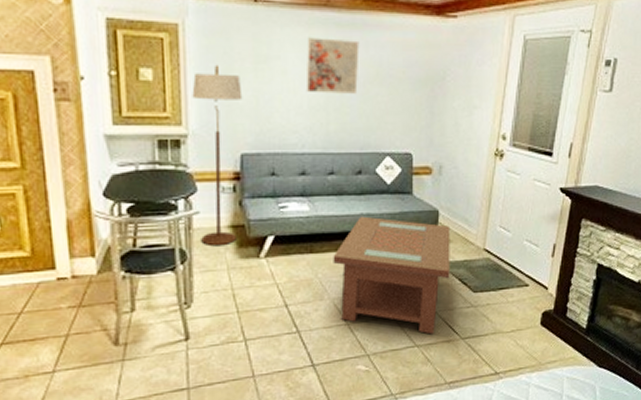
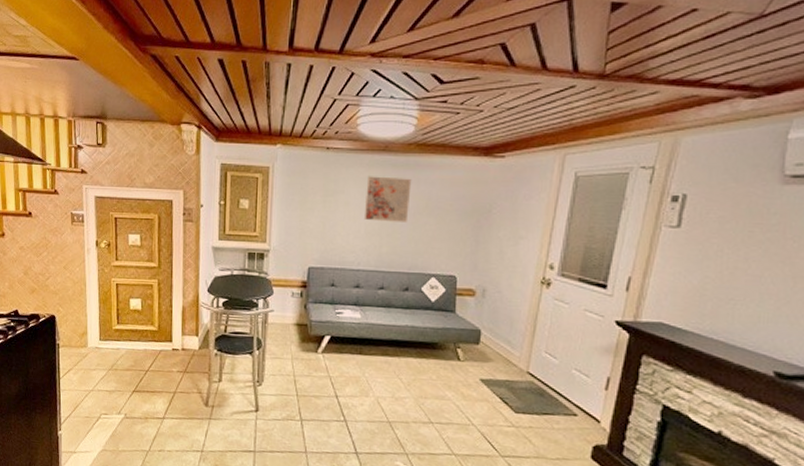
floor lamp: present [192,64,243,247] -> none [273,197,313,340]
coffee table: present [333,216,451,335] -> none [379,327,493,446]

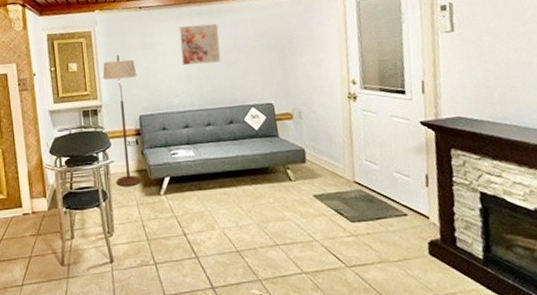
floor lamp: none [273,197,313,340] -> present [102,54,142,187]

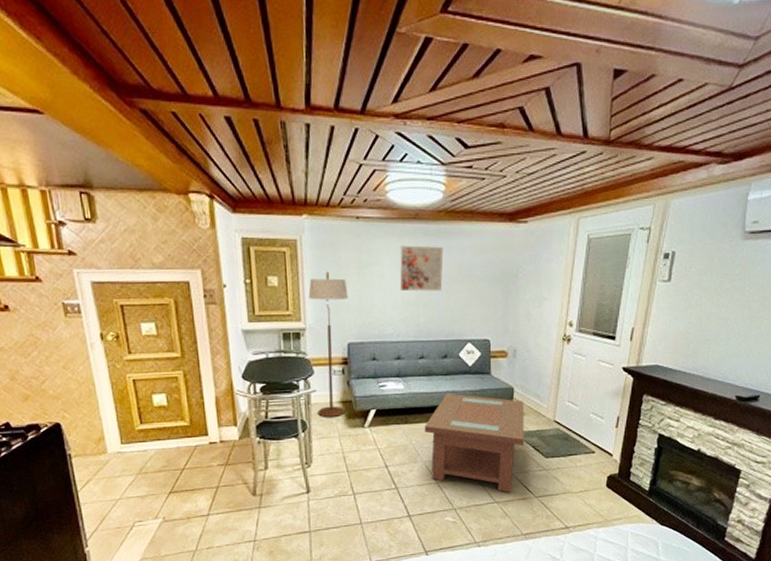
coffee table: none [218,157,325,262] -> present [424,393,524,493]

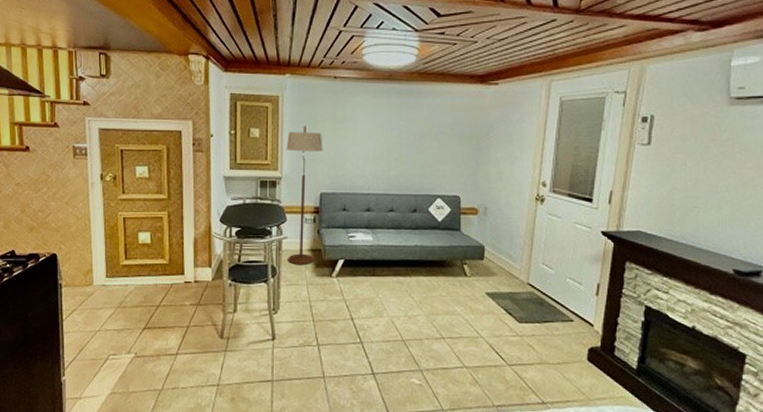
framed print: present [399,245,444,292] -> none [372,103,415,147]
coffee table: present [424,393,524,493] -> none [391,247,496,358]

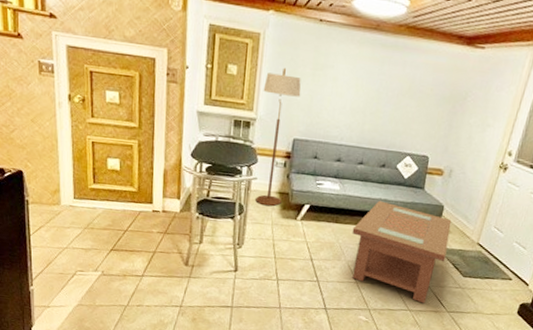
coffee table: none [391,247,496,358] -> present [352,200,452,304]

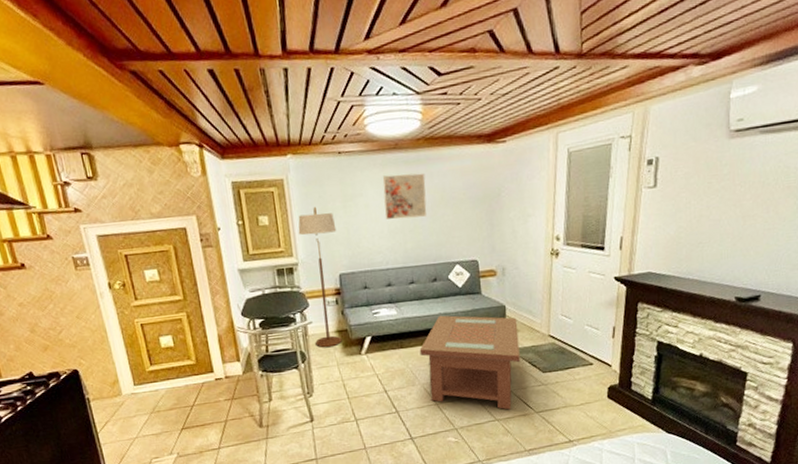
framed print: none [350,53,399,102] -> present [382,173,427,220]

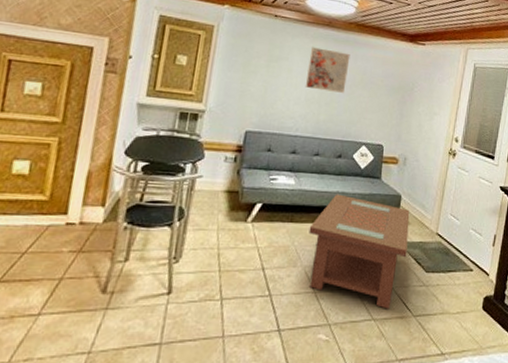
floor lamp: present [298,206,342,348] -> none [199,59,255,208]

